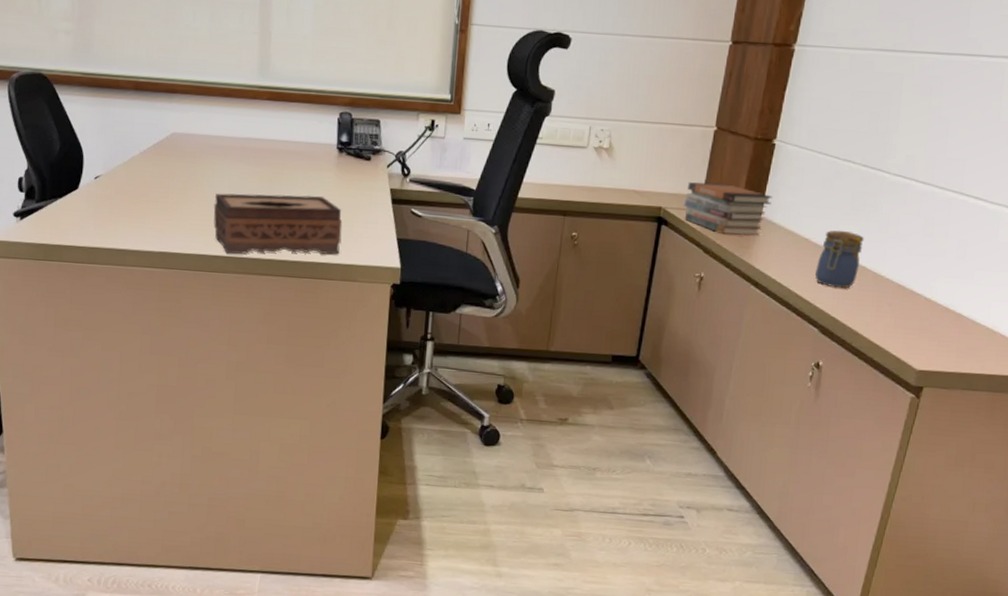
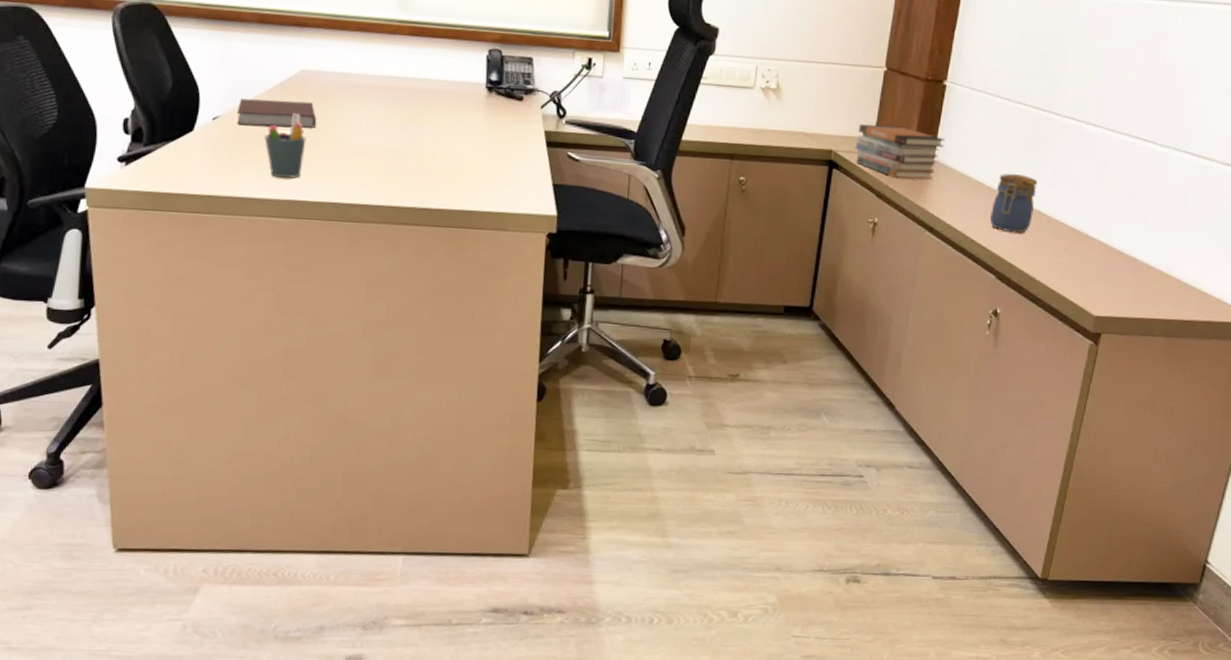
notebook: none [115,159,186,186] -> present [236,98,317,128]
pen holder: none [139,173,176,233] -> present [264,113,306,179]
tissue box: present [213,193,343,255] -> none [348,135,493,202]

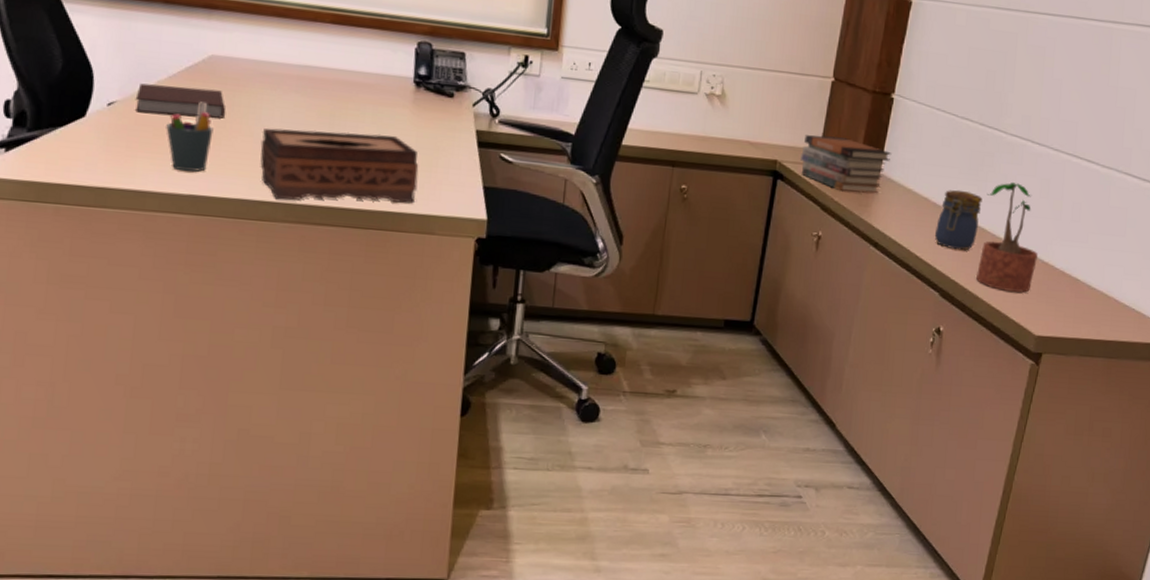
tissue box: none [348,135,493,202] -> present [260,128,419,203]
potted plant: none [1033,164,1096,273] -> present [976,182,1039,293]

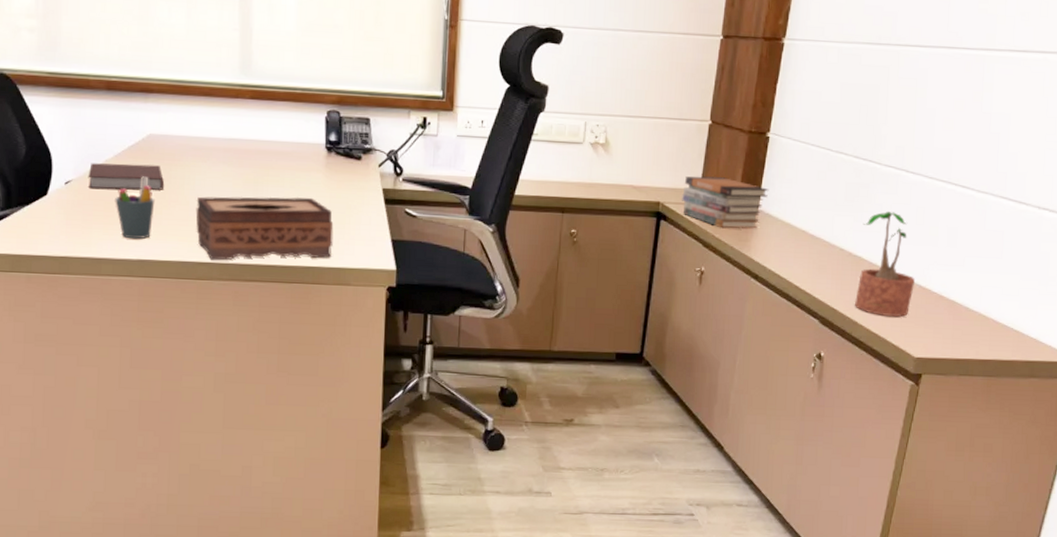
jar: present [935,189,983,250] -> none [814,221,859,278]

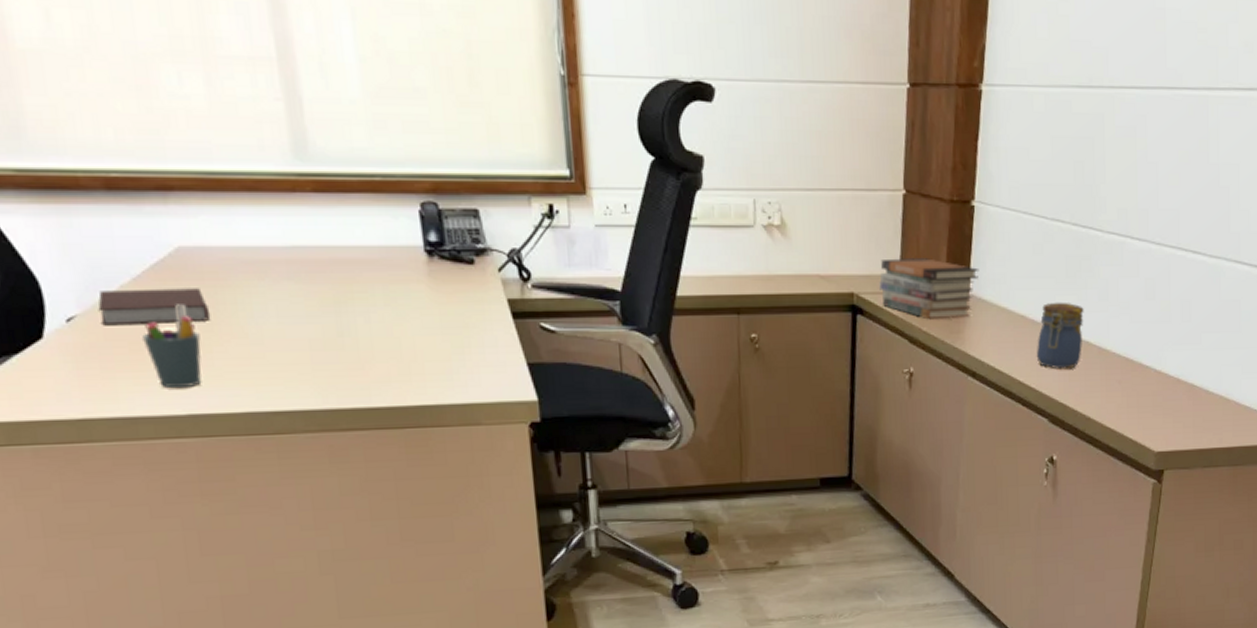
tissue box: present [195,196,334,261] -> none [258,316,452,408]
jar: none [814,221,859,278] -> present [1037,302,1084,368]
potted plant: present [855,211,916,317] -> none [1086,286,1150,408]

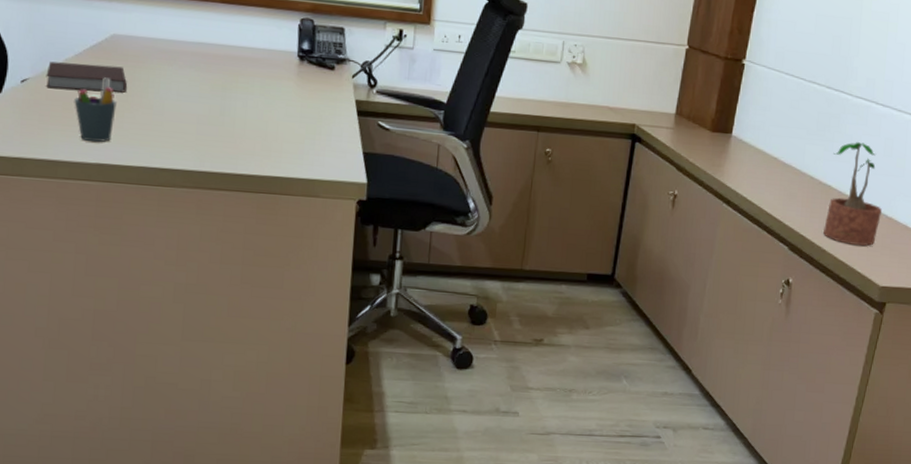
book stack: present [879,258,980,320] -> none [657,99,743,155]
jar: present [1037,302,1084,368] -> none [784,149,829,206]
potted plant: none [1086,286,1150,408] -> present [823,142,883,246]

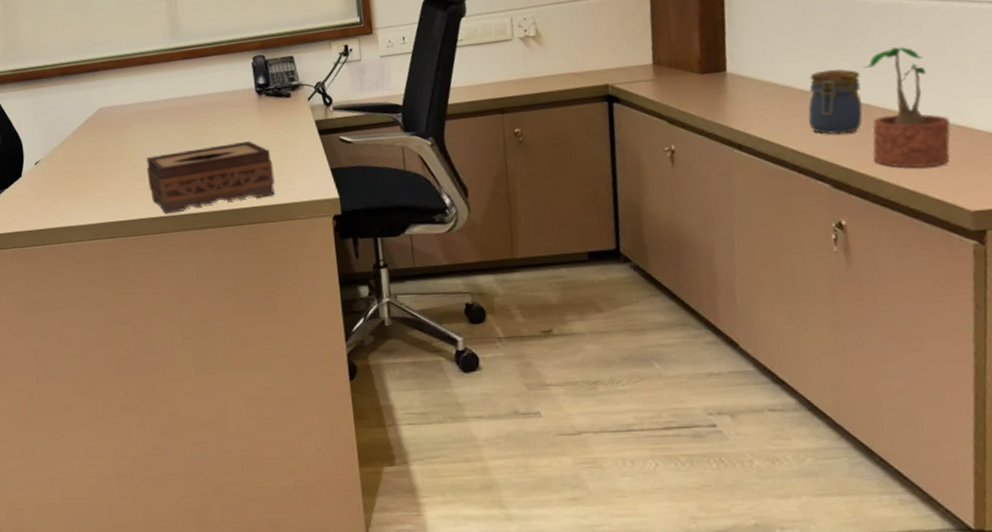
notebook: present [46,61,128,93] -> none [52,134,118,166]
pen holder: present [74,77,117,143] -> none [77,146,111,205]
tissue box: none [159,100,304,169] -> present [146,140,275,214]
jar: none [784,149,829,206] -> present [808,69,863,134]

